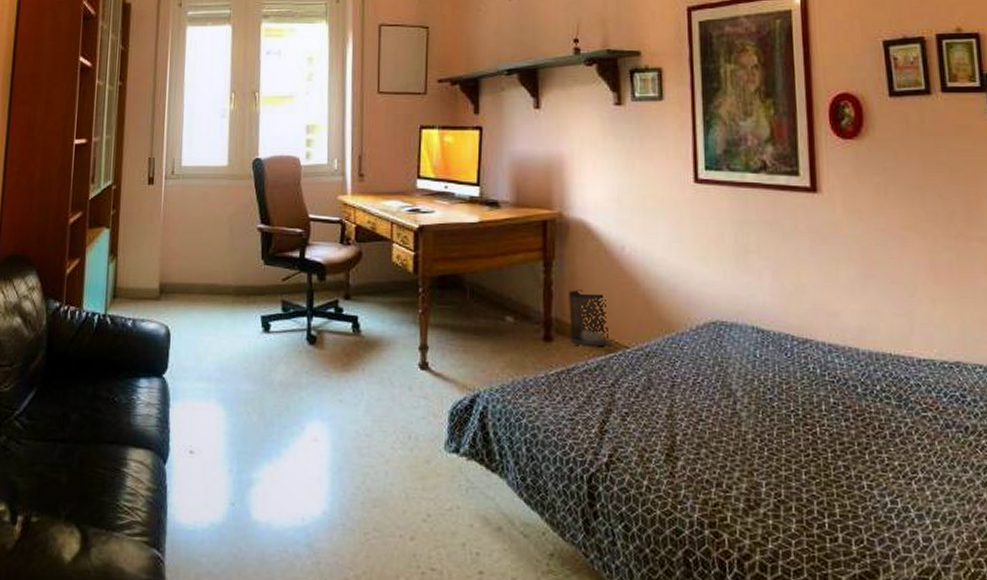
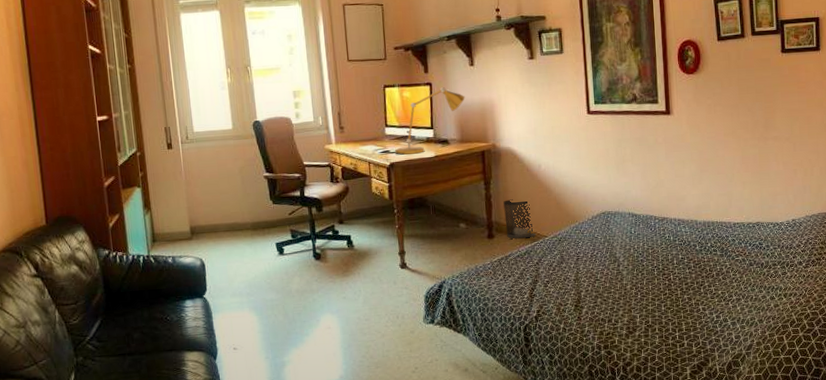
desk lamp: none [426,133,525,216] -> present [394,87,465,155]

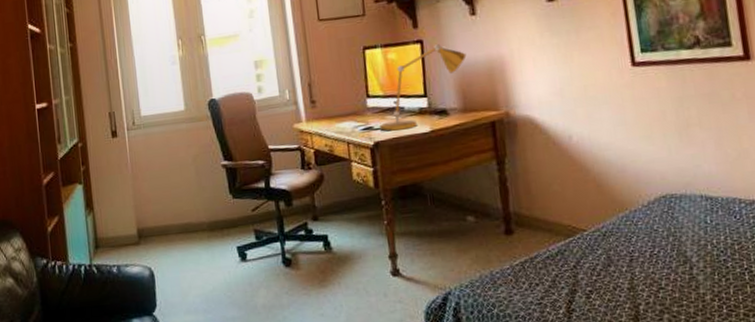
waste bin: present [503,199,536,240] -> none [524,182,571,236]

